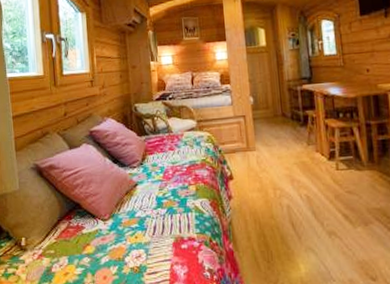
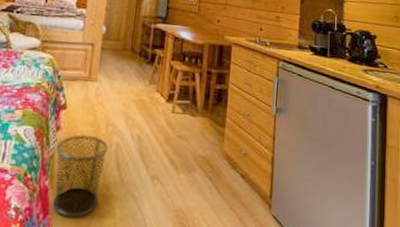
waste bin: none [232,200,281,275] -> present [53,135,109,218]

